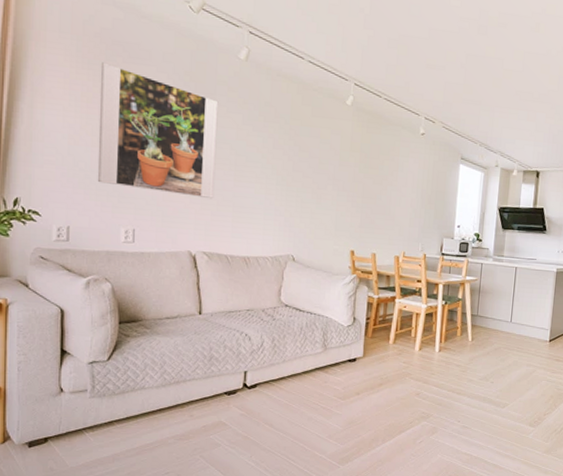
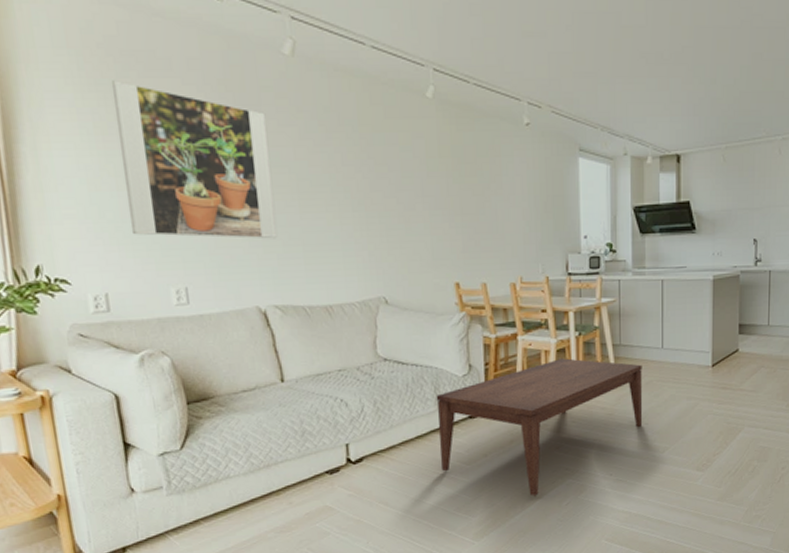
coffee table: none [320,321,494,433] -> present [436,358,643,496]

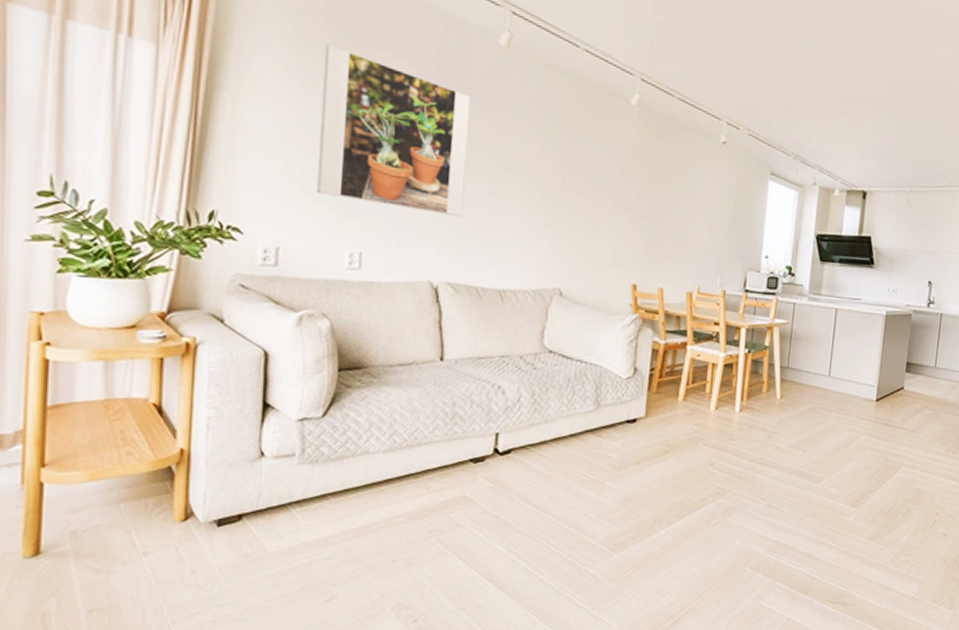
coffee table: present [436,358,643,496] -> none [590,373,808,512]

